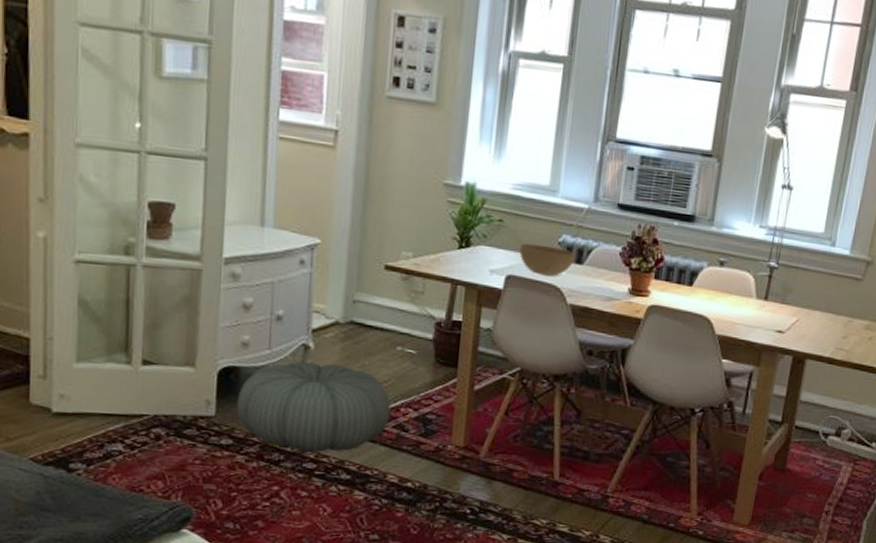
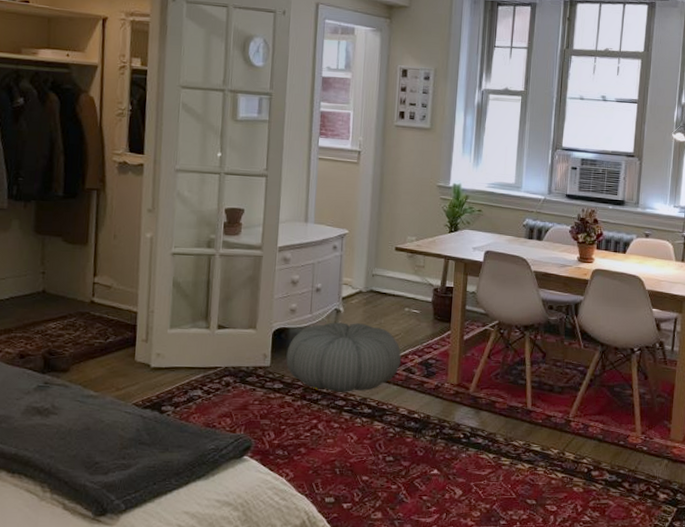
bowl: present [519,243,576,276] -> none [494,226,537,250]

